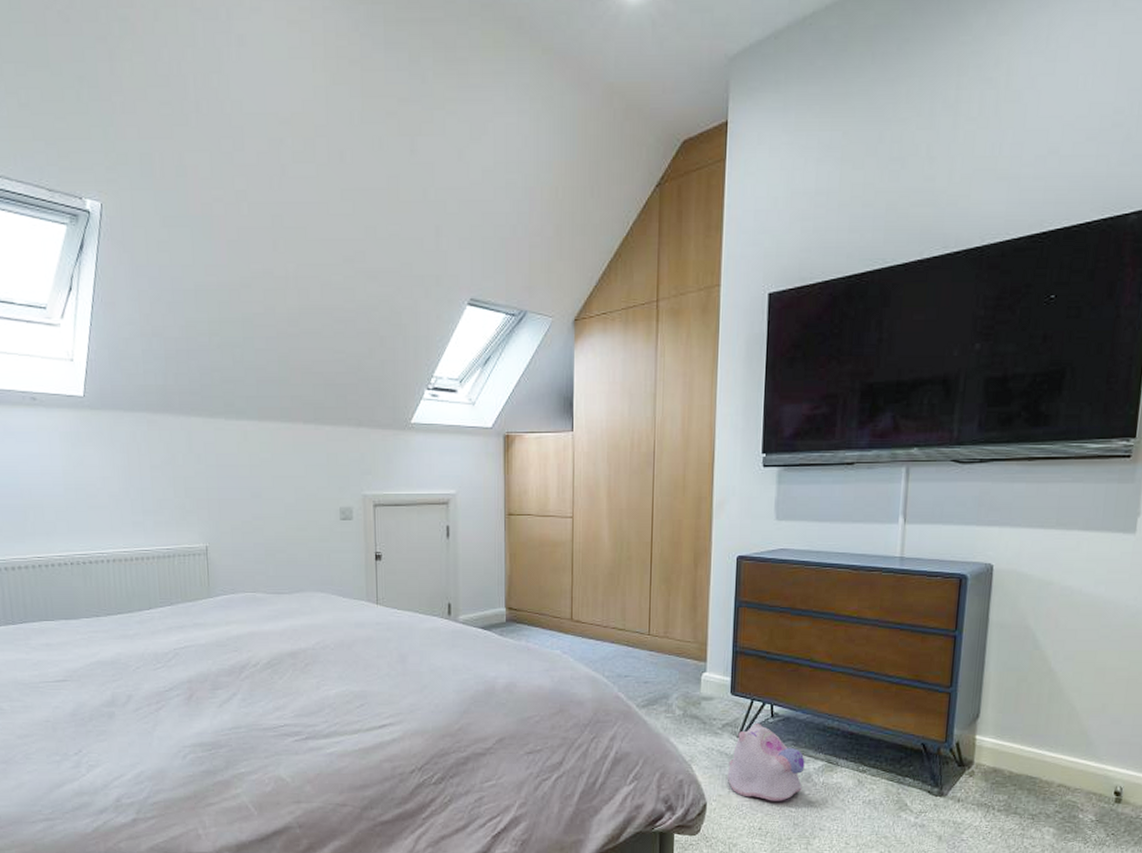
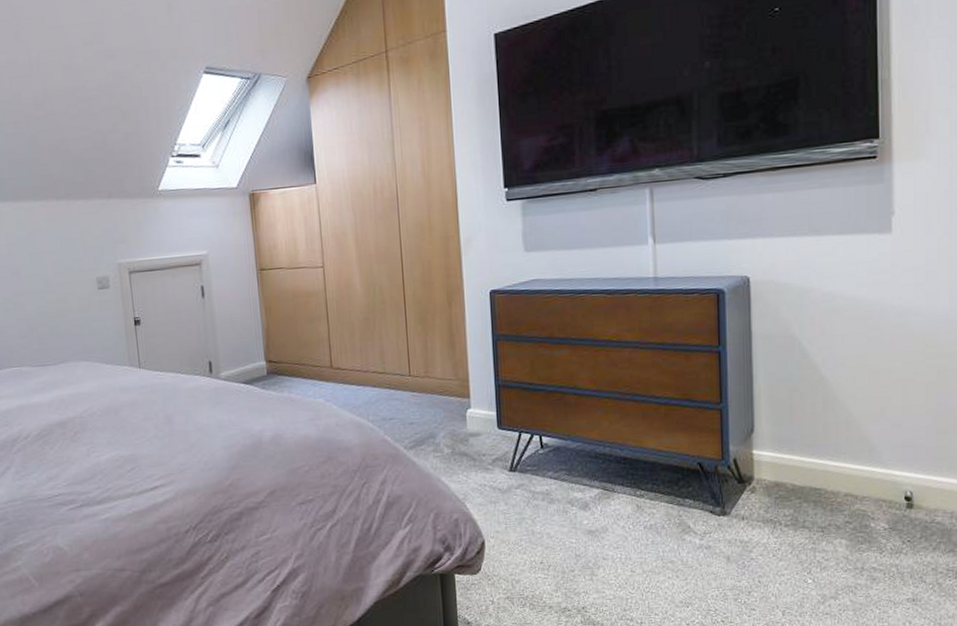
plush toy: present [728,724,805,801] -> none [503,456,581,534]

